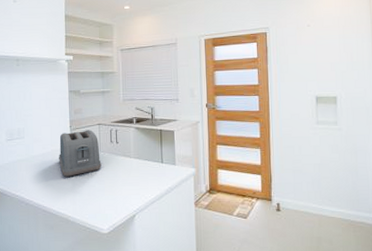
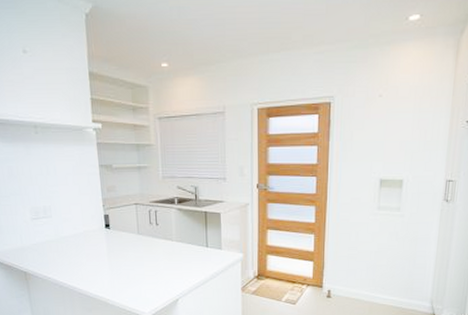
toaster: present [59,130,102,177] -> none [92,210,141,260]

